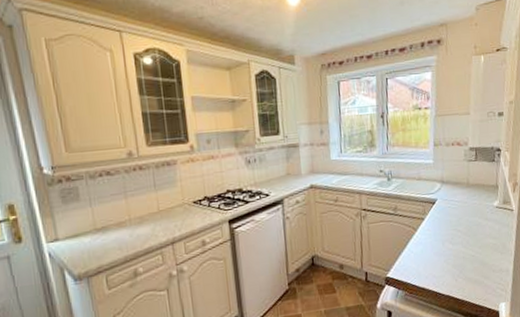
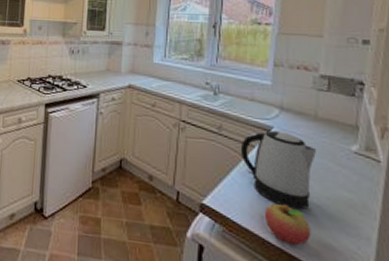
kettle: none [413,201,470,263] -> present [240,131,317,210]
fruit: none [435,260,470,291] -> present [264,204,311,246]

